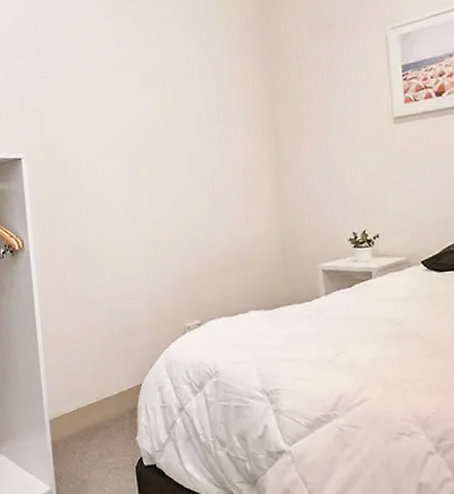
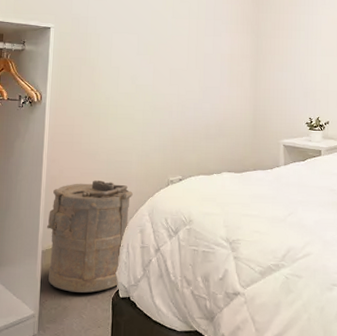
laundry hamper: none [51,334,145,463] -> present [47,180,133,293]

